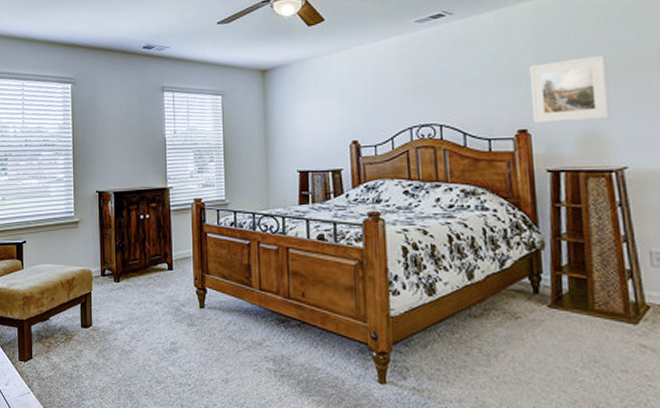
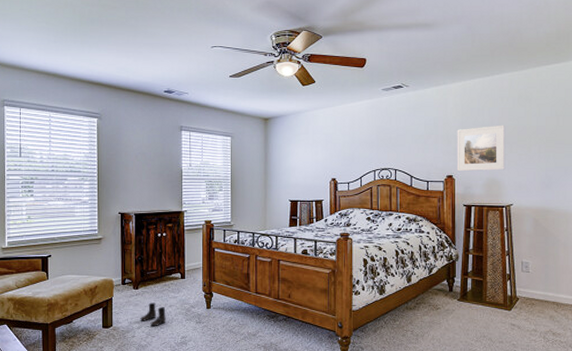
boots: none [123,298,152,328] -> present [140,302,166,326]

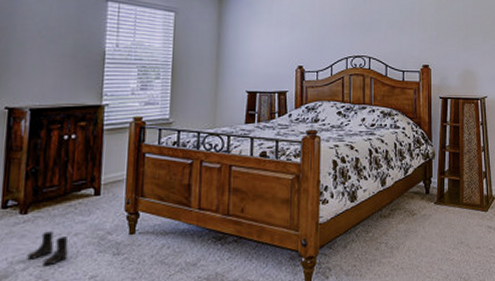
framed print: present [456,125,506,172] -> none [432,13,480,61]

